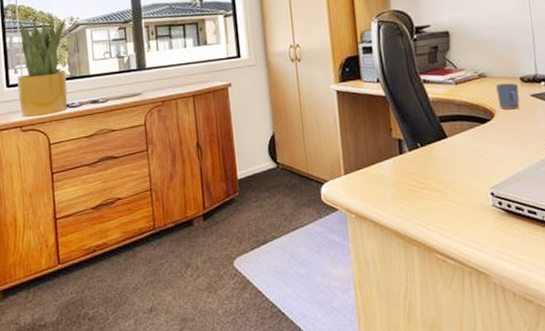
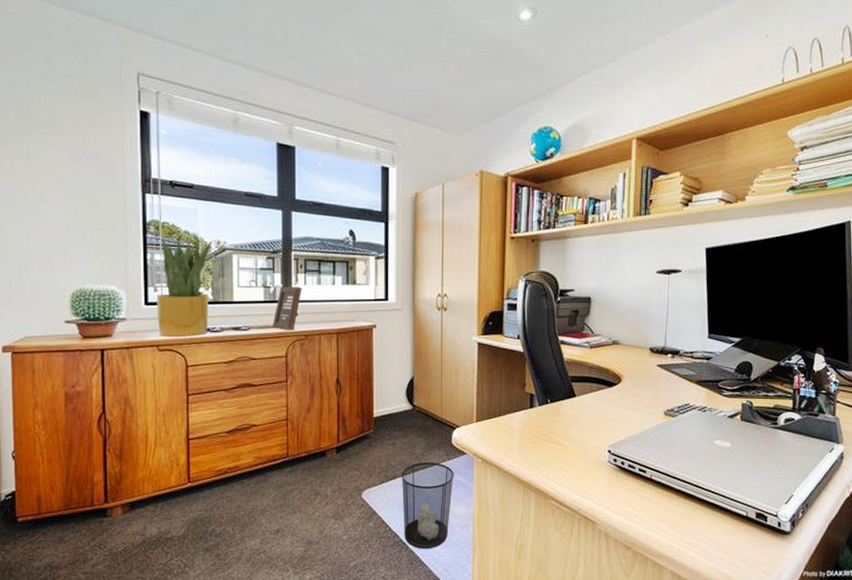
picture frame: none [129,53,155,98] -> present [273,287,302,330]
waste bin: none [272,221,329,319] -> present [401,461,454,549]
mug: present [496,83,520,110] -> none [627,352,647,377]

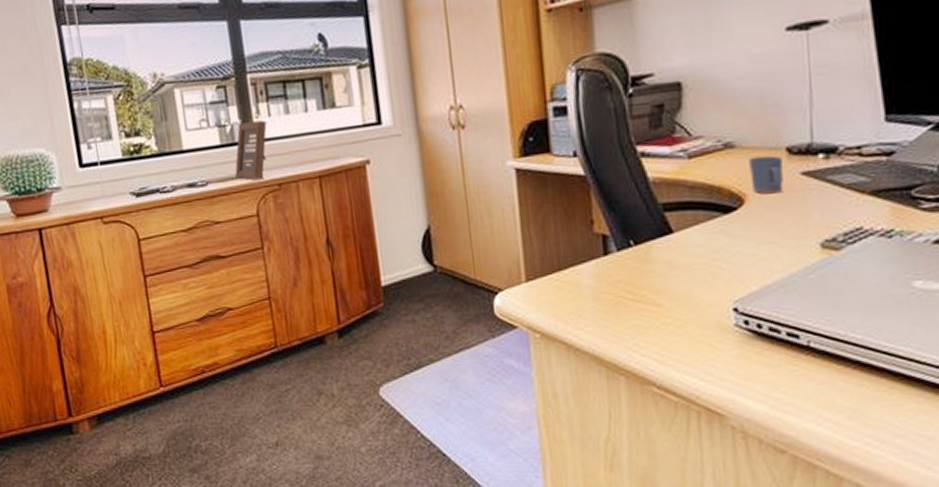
planter: present [156,234,213,338] -> none [87,68,158,206]
waste bin: present [401,461,454,549] -> none [428,341,504,462]
mug: none [627,352,647,377] -> present [749,155,784,194]

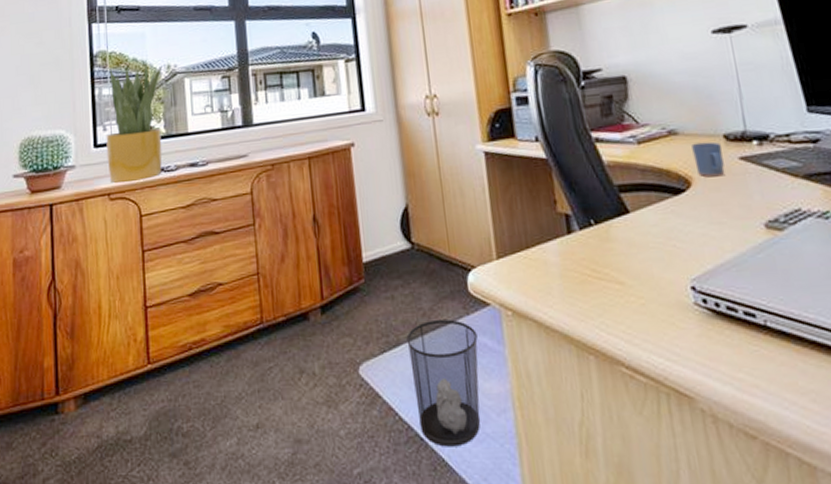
planter: none [87,68,158,206] -> present [106,60,163,183]
picture frame: present [235,120,267,180] -> none [233,106,264,161]
waste bin: none [428,341,504,462] -> present [406,319,480,447]

